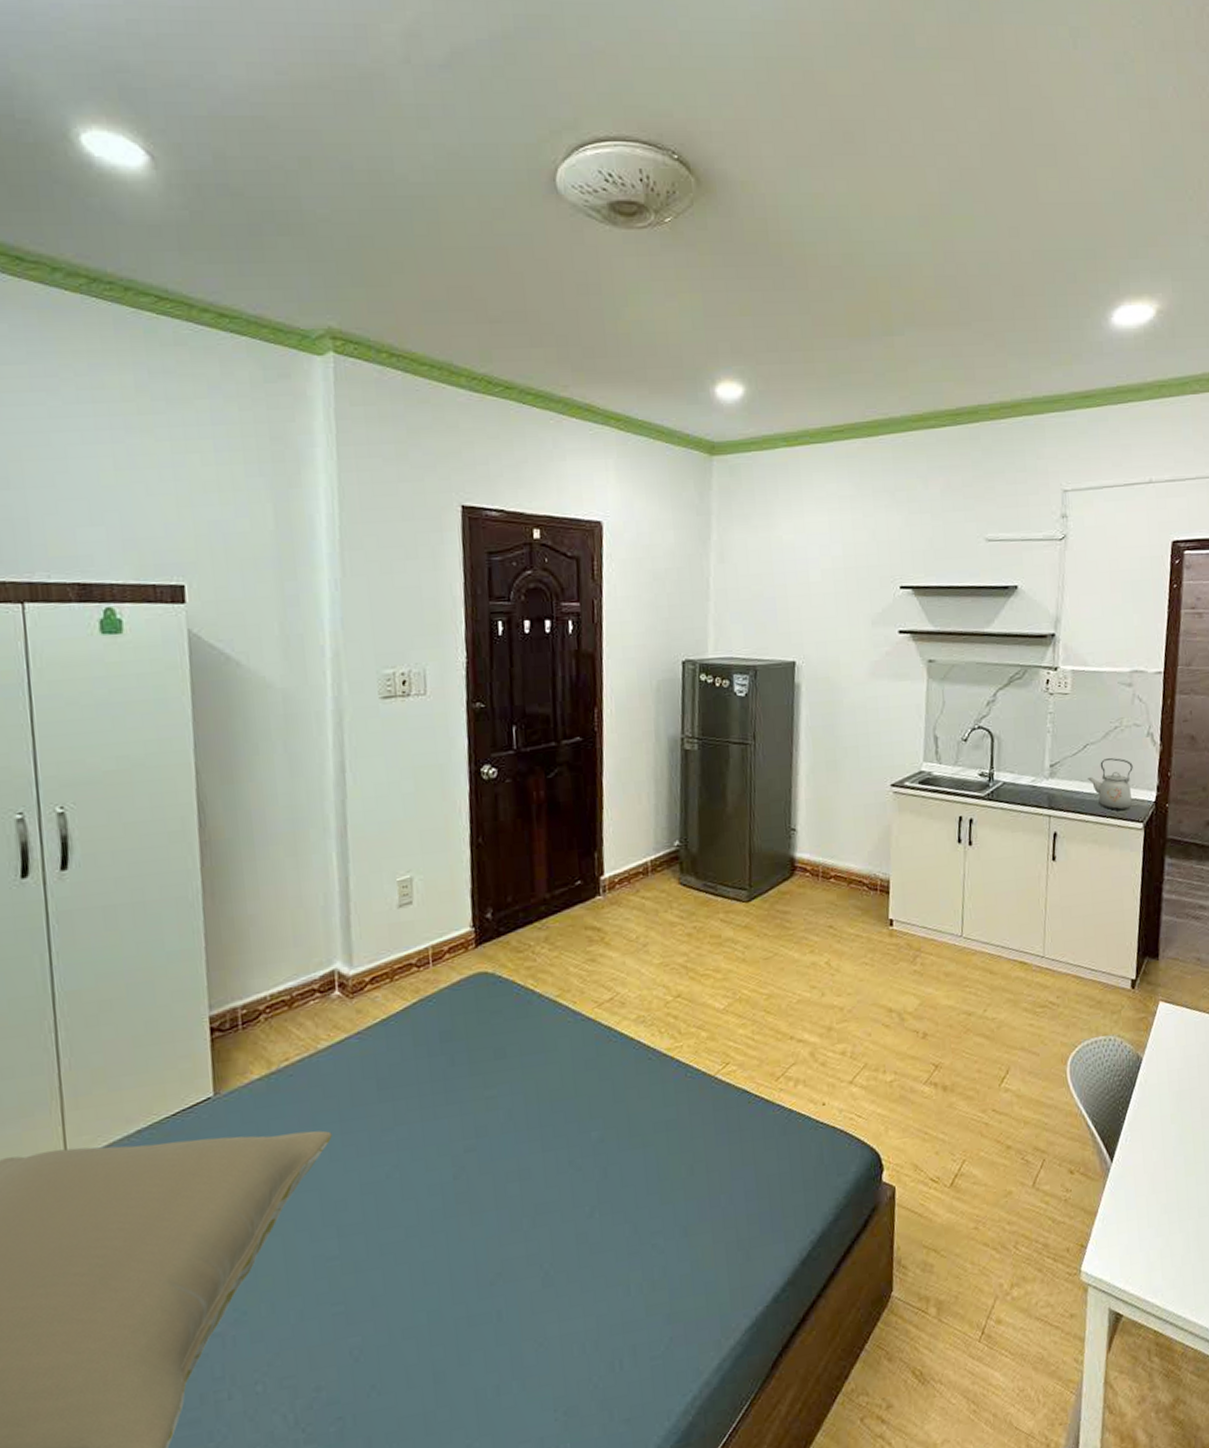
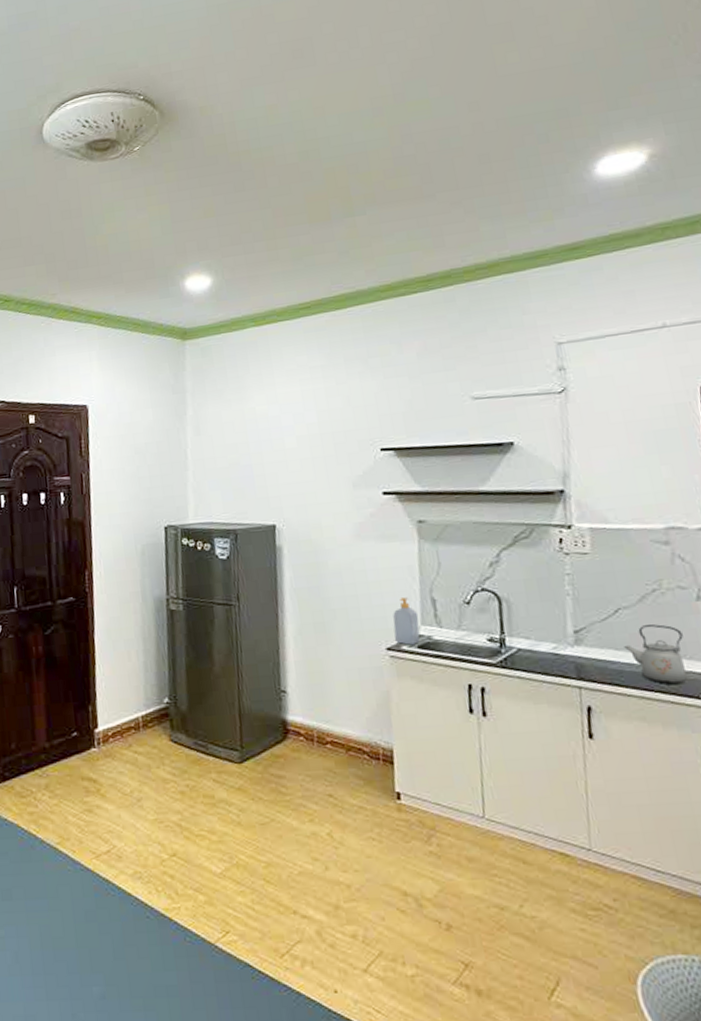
soap bottle: none [898,735,922,781] -> present [393,597,420,645]

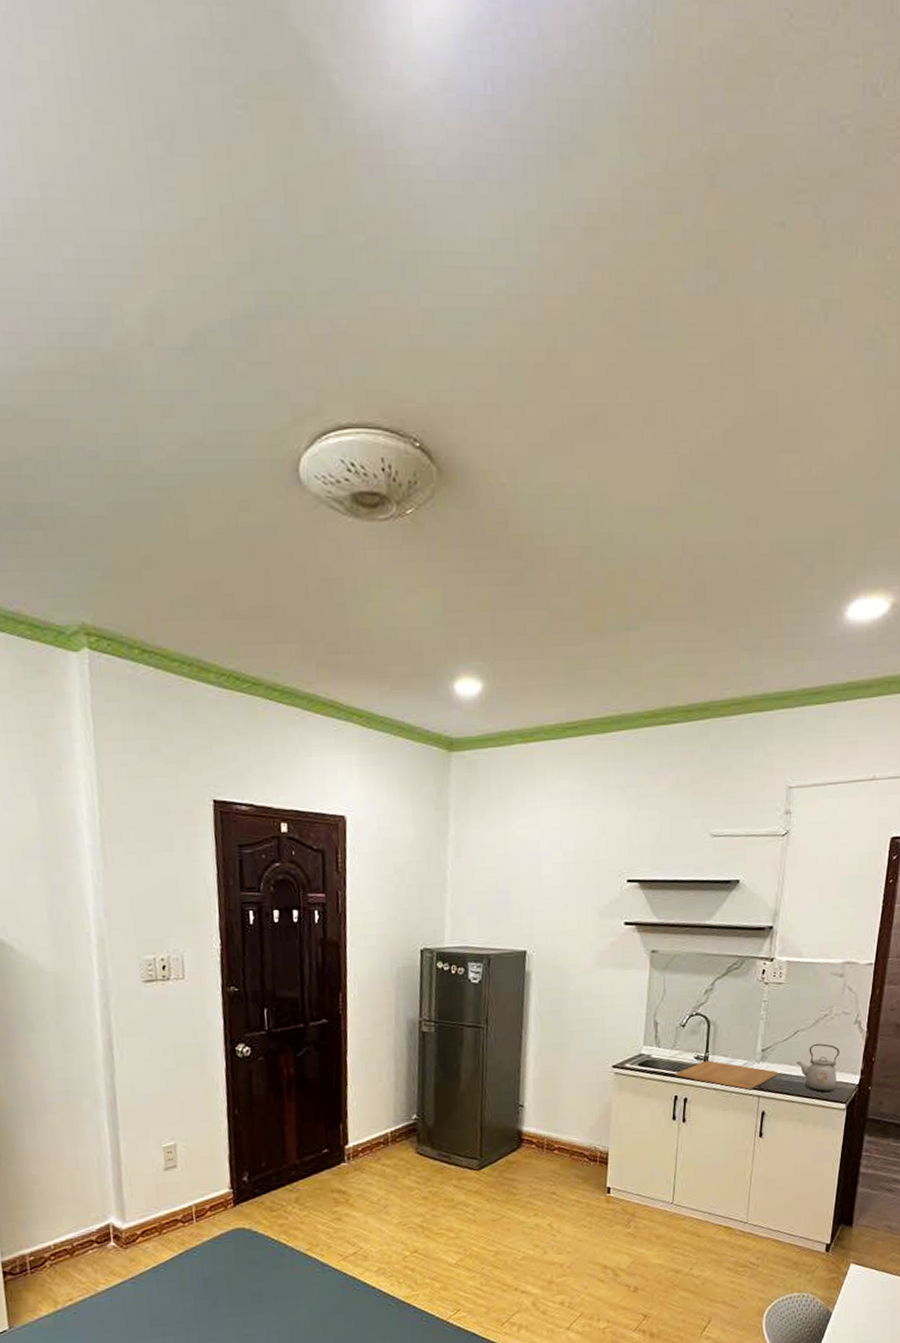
soap bottle: present [393,597,420,645] -> none [619,1020,642,1063]
chopping board: none [464,643,603,680] -> present [674,1060,779,1091]

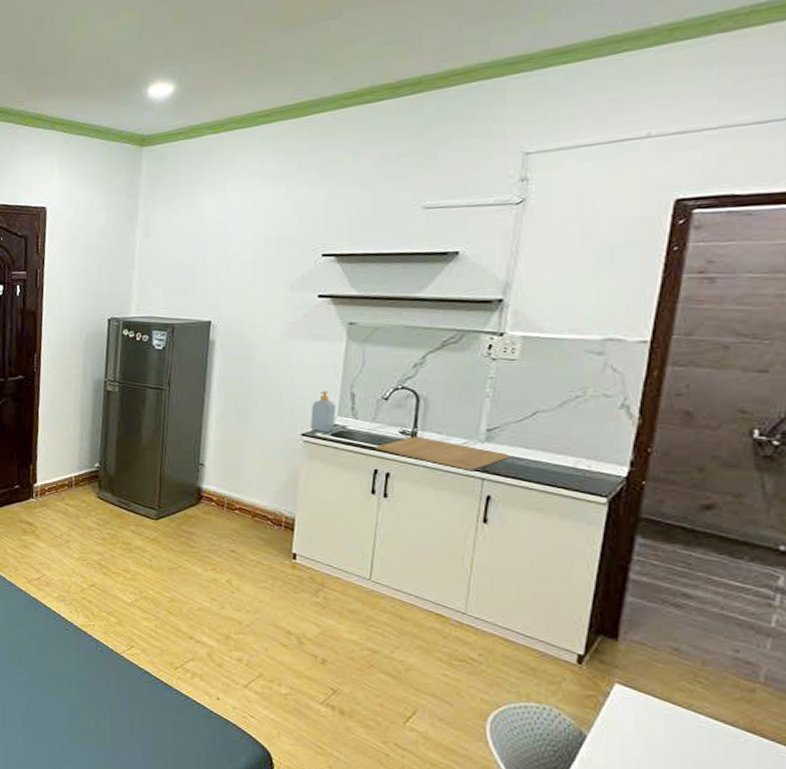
soap bottle: none [619,1020,642,1063] -> present [310,391,336,432]
kettle: present [796,1044,840,1093] -> none [535,428,598,483]

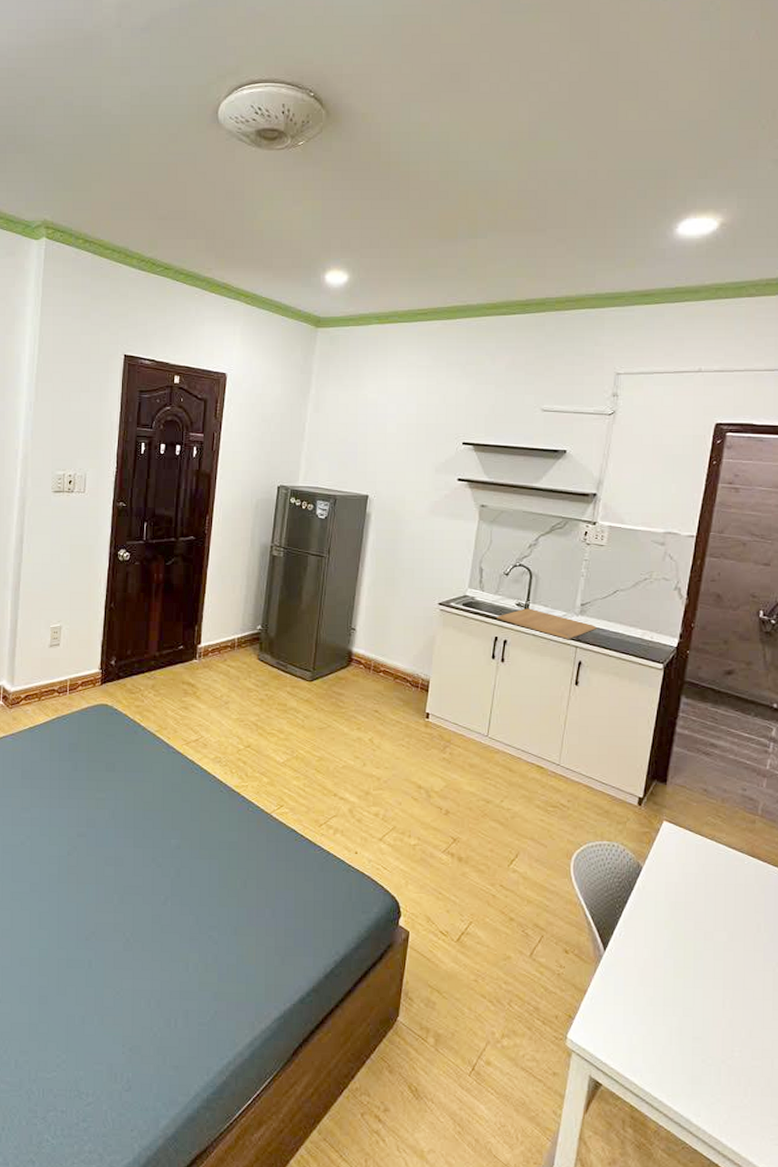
soap bottle: present [310,391,336,432] -> none [446,565,468,602]

